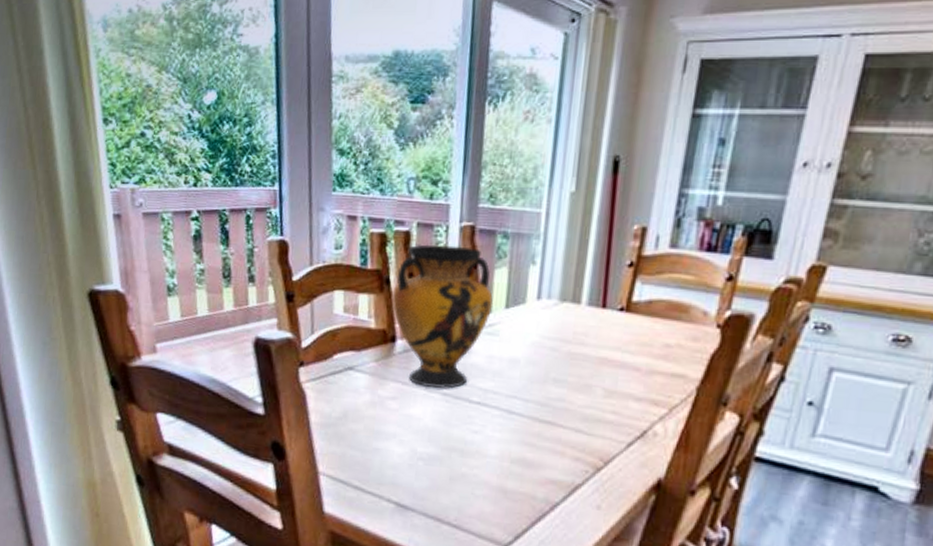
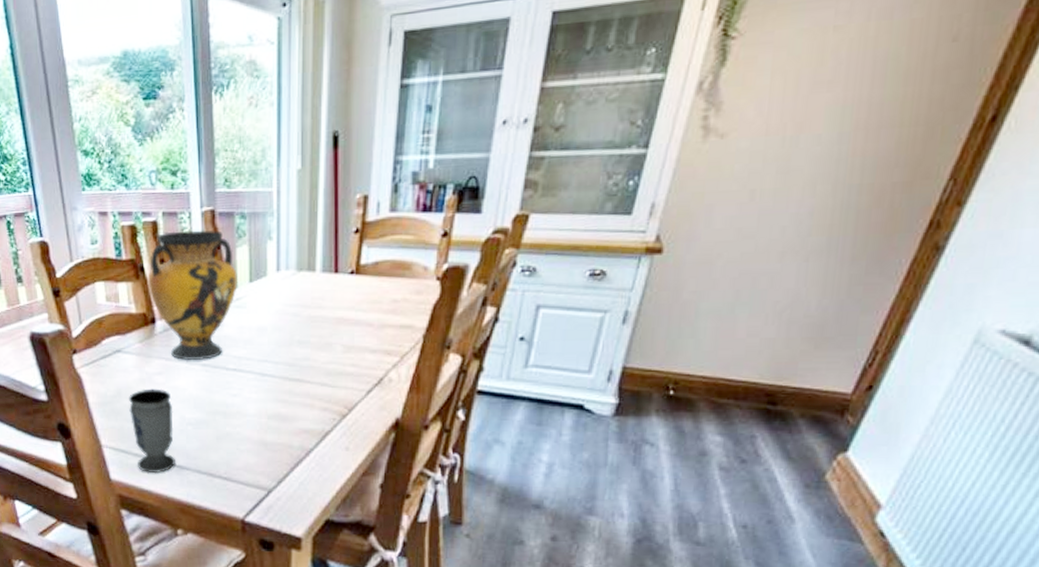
cup: none [354,413,404,512] -> present [129,388,175,474]

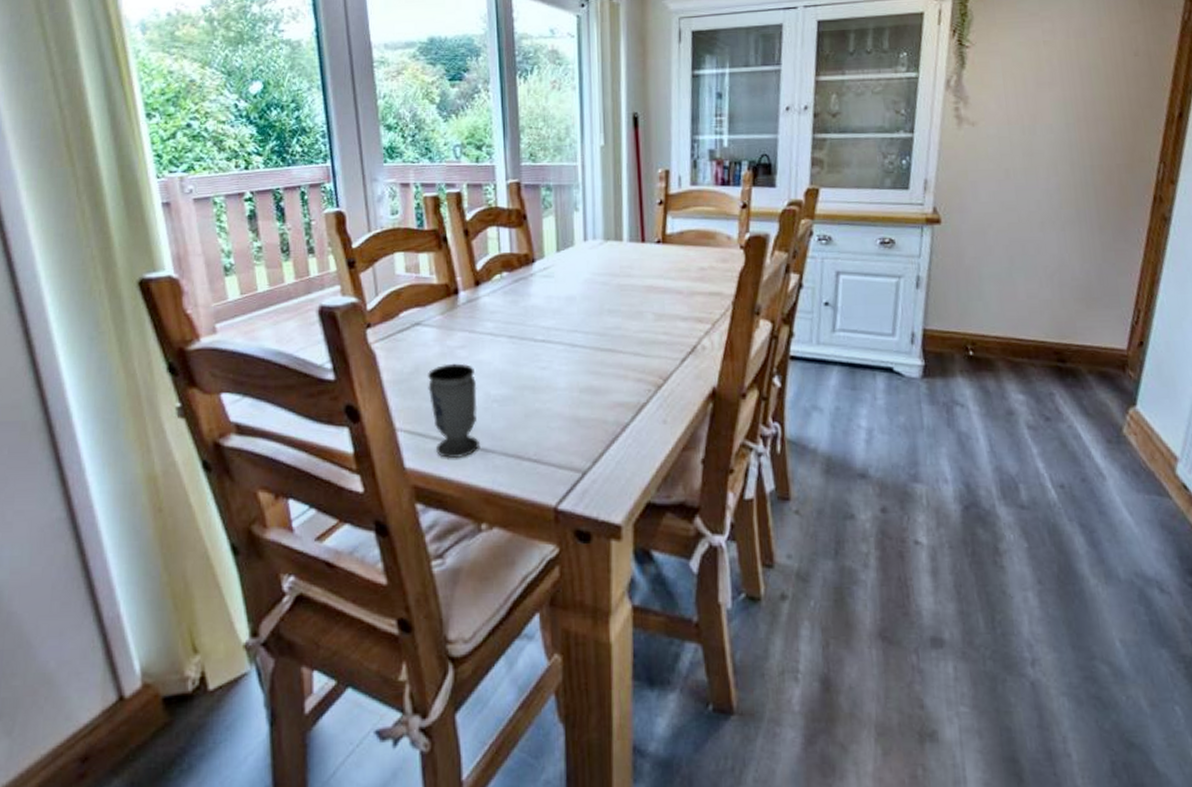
vase: present [147,229,237,360] -> none [450,201,544,332]

